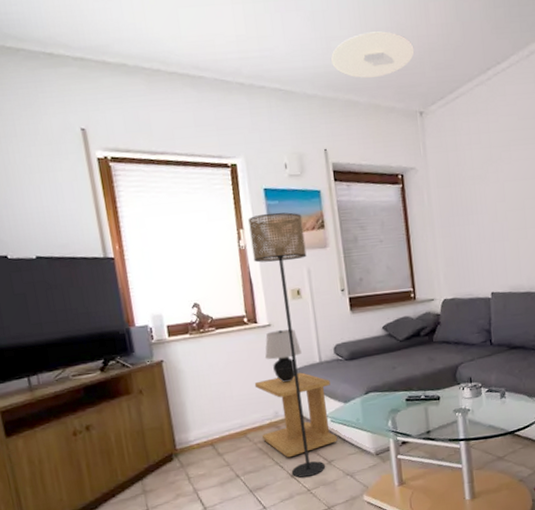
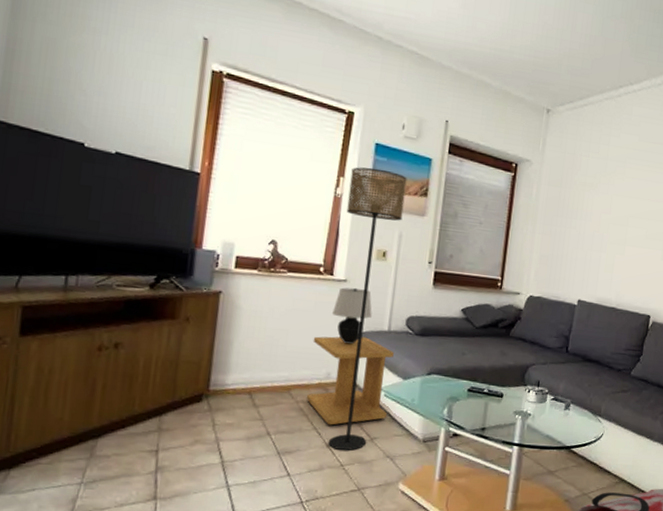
ceiling light: present [331,31,415,79] -> none [473,22,556,68]

